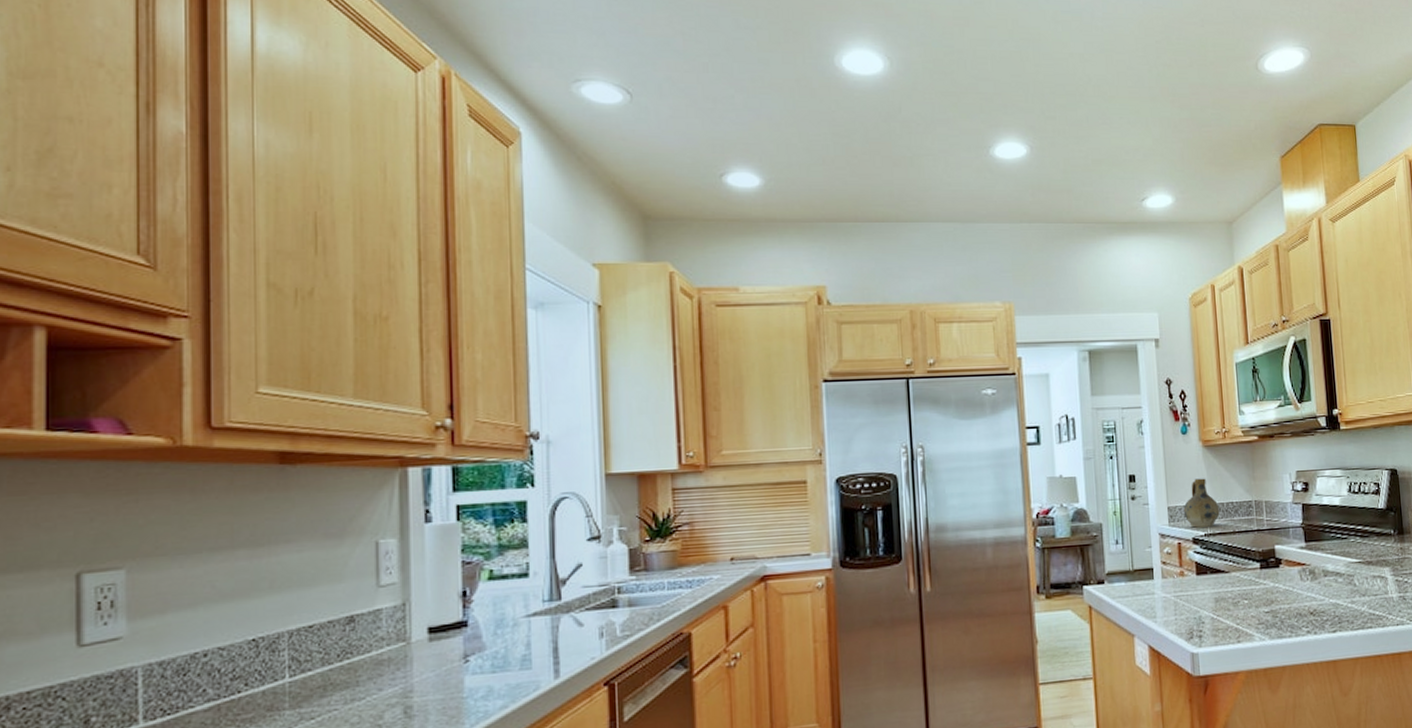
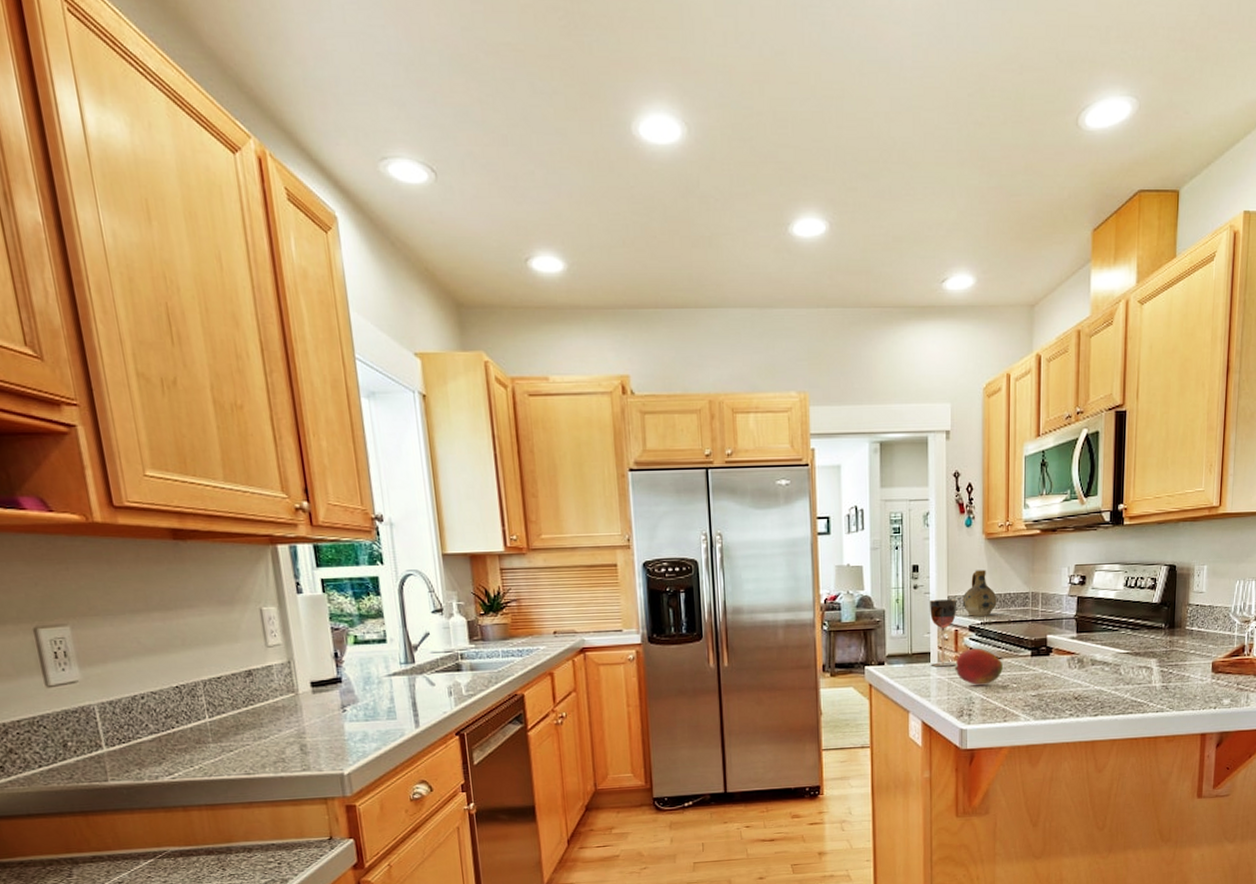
wineglass: none [1148,510,1182,584] -> present [929,599,957,667]
fruit: none [1181,561,1232,604] -> present [955,648,1003,686]

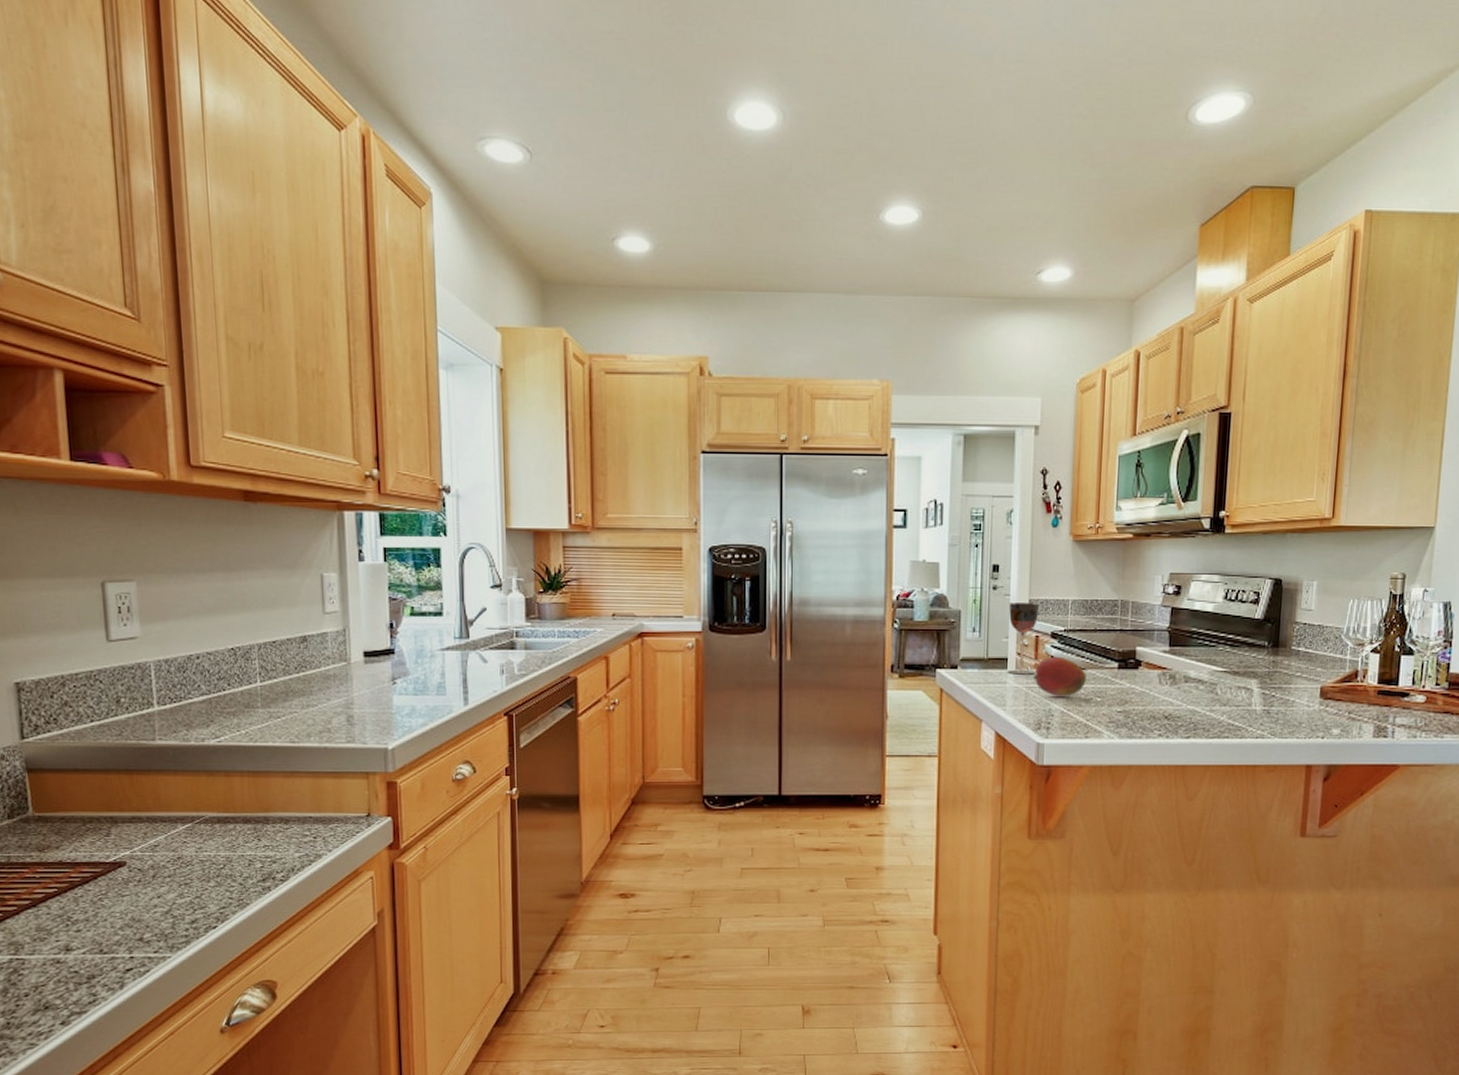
ceramic jug: present [962,570,997,617] -> none [1045,573,1083,624]

